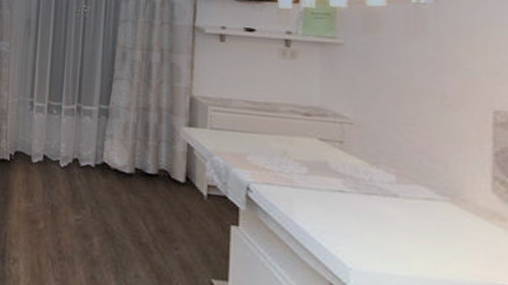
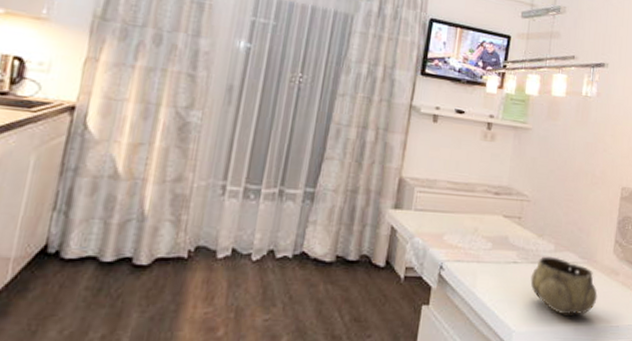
decorative bowl: none [366,187,474,263] -> present [530,256,598,315]

